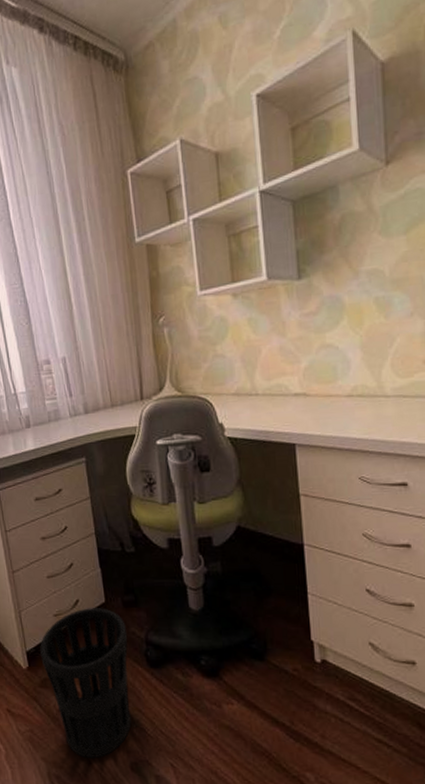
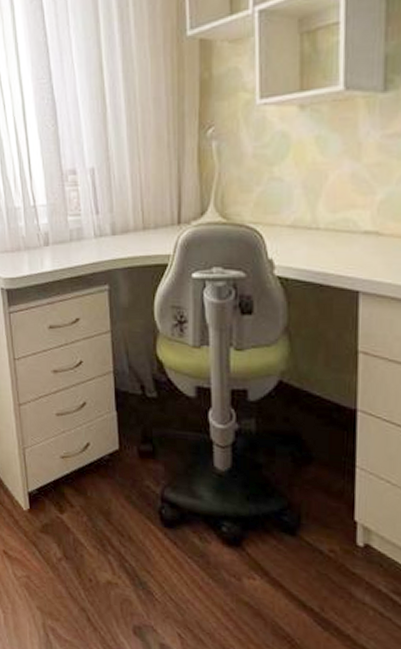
wastebasket: present [40,608,131,759] -> none [43,453,141,616]

